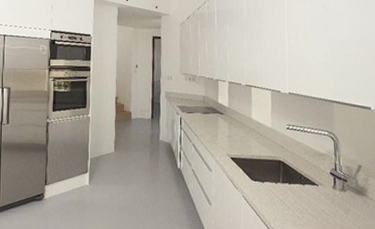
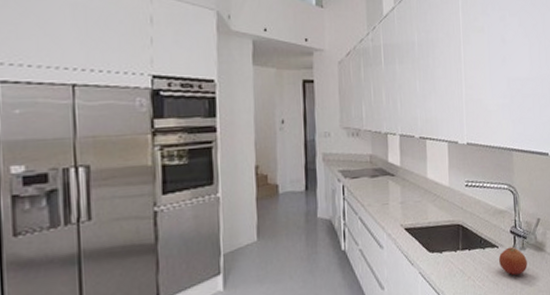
fruit: none [318,187,348,214] -> present [498,247,527,276]

